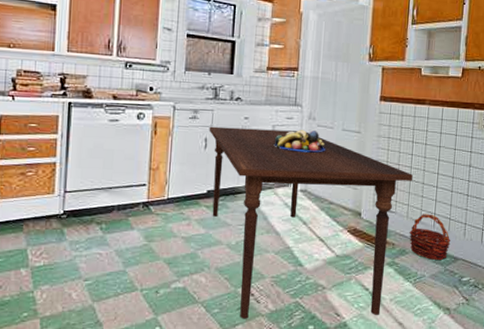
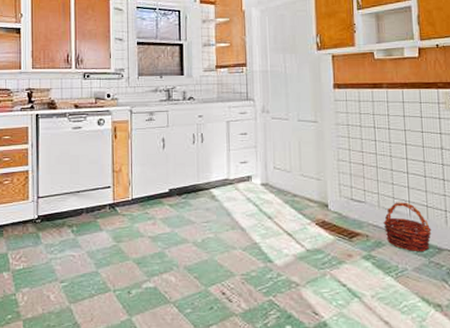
dining table: present [209,126,413,319] -> none [165,125,379,319]
fruit bowl: present [274,130,326,153] -> none [230,123,284,146]

